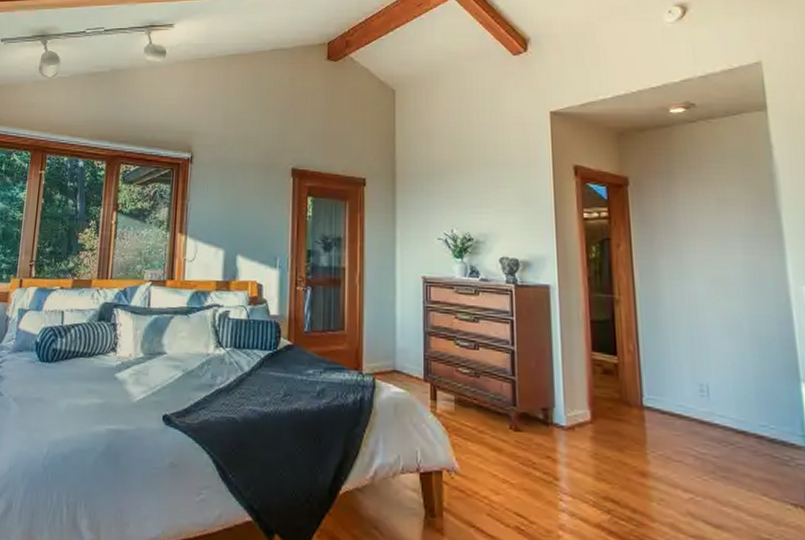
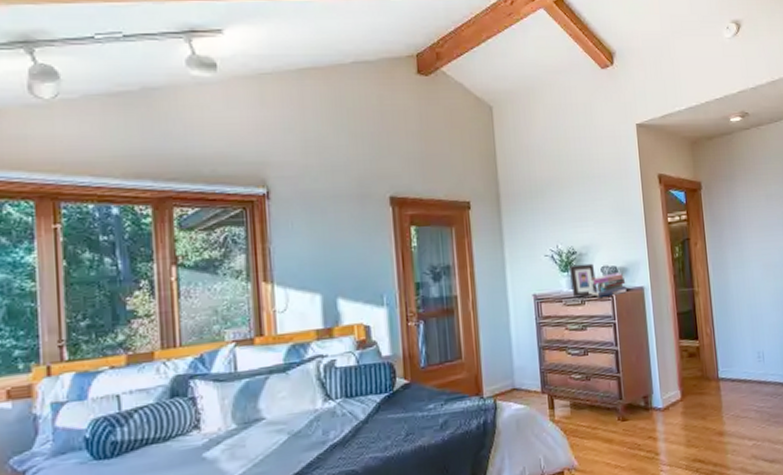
picture frame: none [464,251,495,286] -> present [569,263,598,297]
books: none [484,265,529,291] -> present [588,272,627,299]

